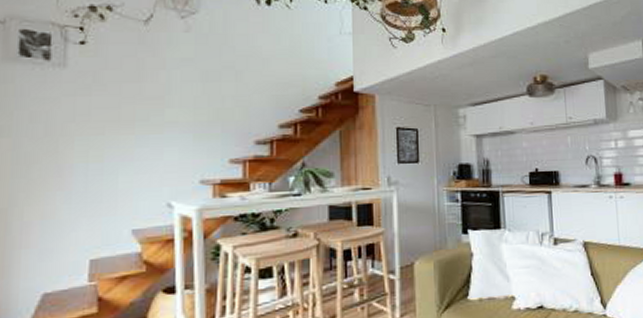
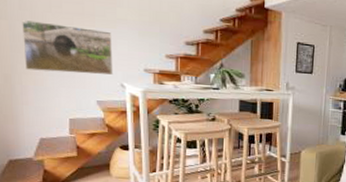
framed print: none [29,134,158,200] -> present [22,19,113,75]

